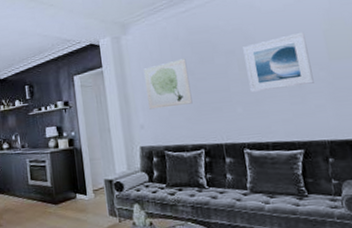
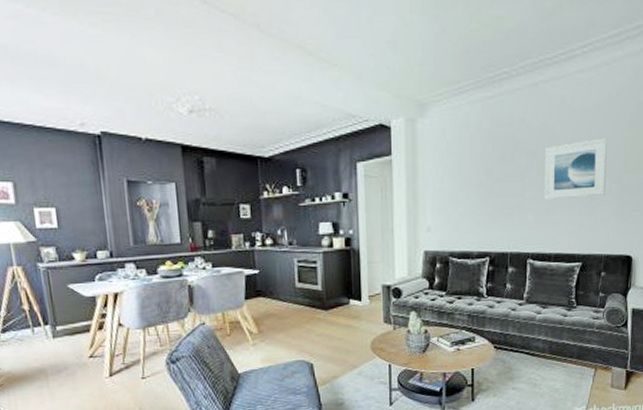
wall art: present [144,59,193,109] -> none [438,155,485,210]

